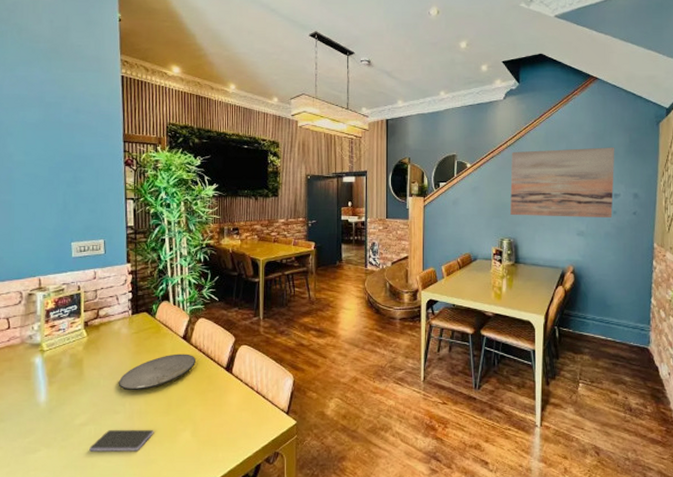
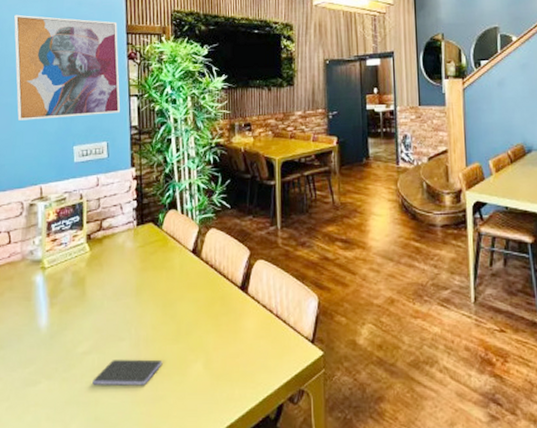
wall art: none [11,117,117,217] -> present [14,14,121,120]
plate: present [118,354,195,391] -> none [123,270,206,314]

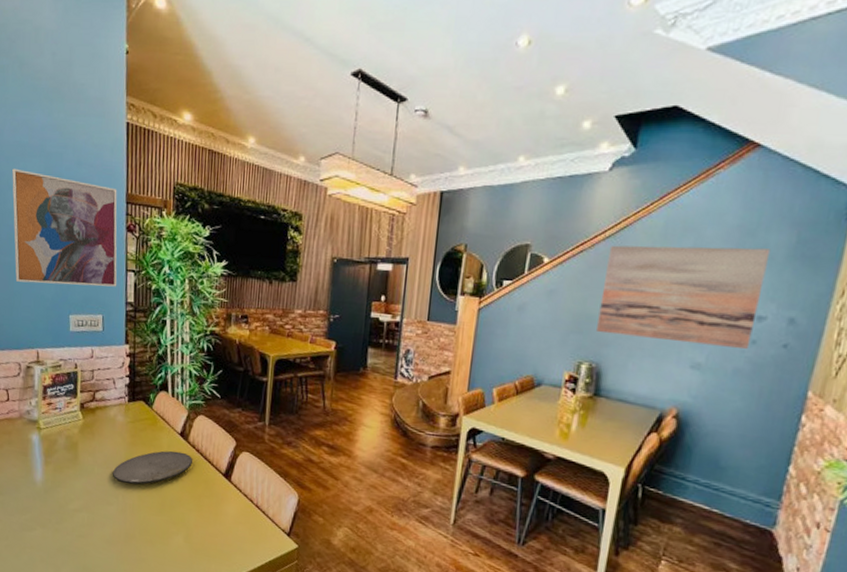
smartphone: present [92,359,163,386] -> none [82,520,146,547]
plate: none [123,270,206,314] -> present [112,450,192,485]

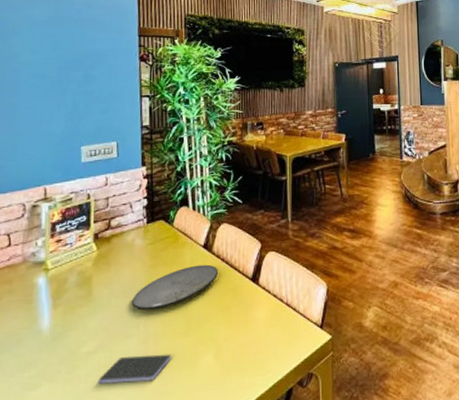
wall art: present [12,168,117,287] -> none [18,15,132,121]
smartphone: none [82,520,146,547] -> present [98,354,172,384]

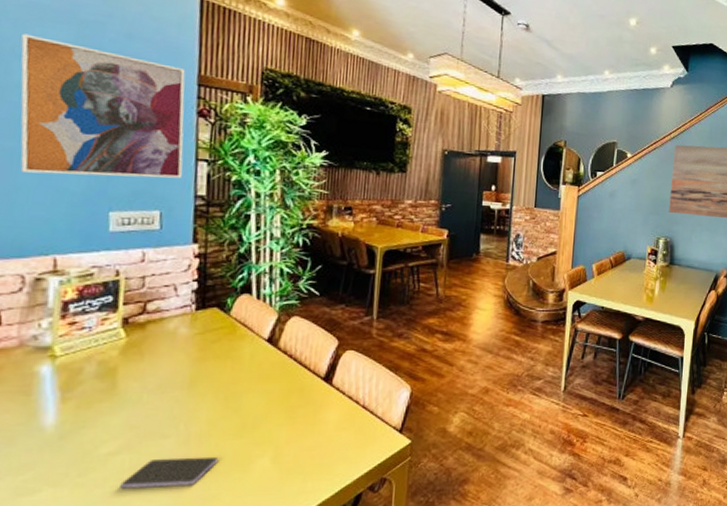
wall art: none [18,15,132,121] -> present [20,33,186,178]
plate: present [131,264,218,311] -> none [169,360,283,409]

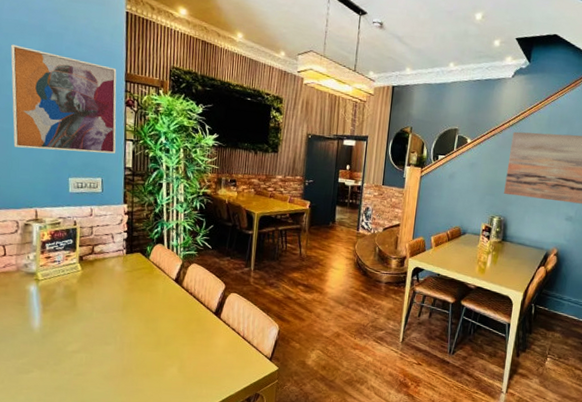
smartphone: present [120,456,219,489] -> none [80,359,143,381]

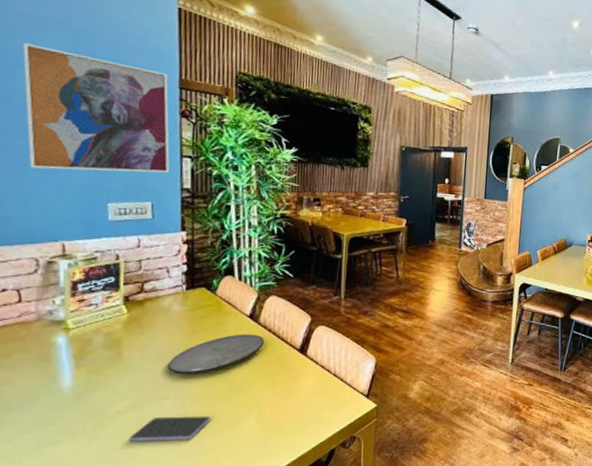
smartphone: none [80,359,143,381] -> present [129,415,212,442]
plate: none [110,294,186,326] -> present [167,334,264,375]

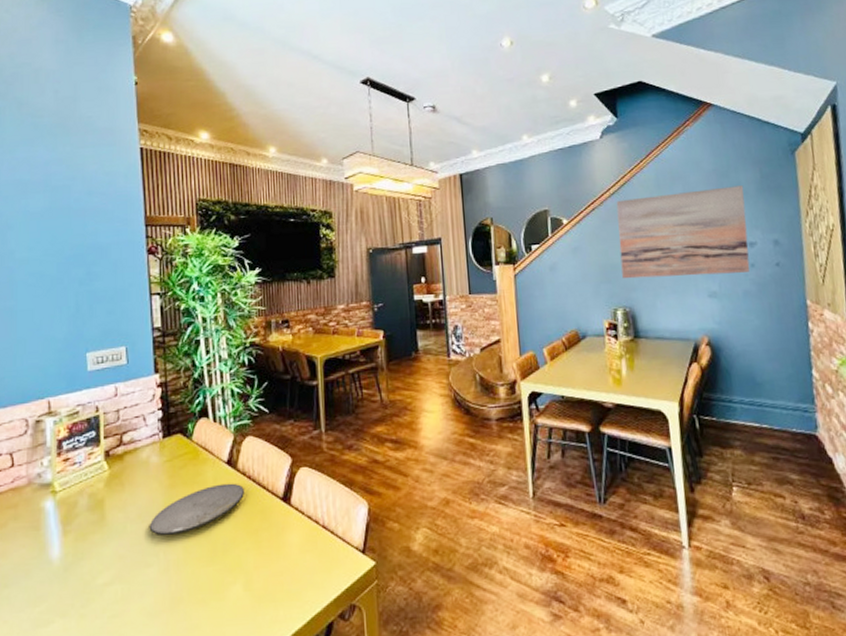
wall art: present [23,42,170,173] -> none [12,207,141,327]
smartphone: present [129,415,212,442] -> none [116,584,197,619]

